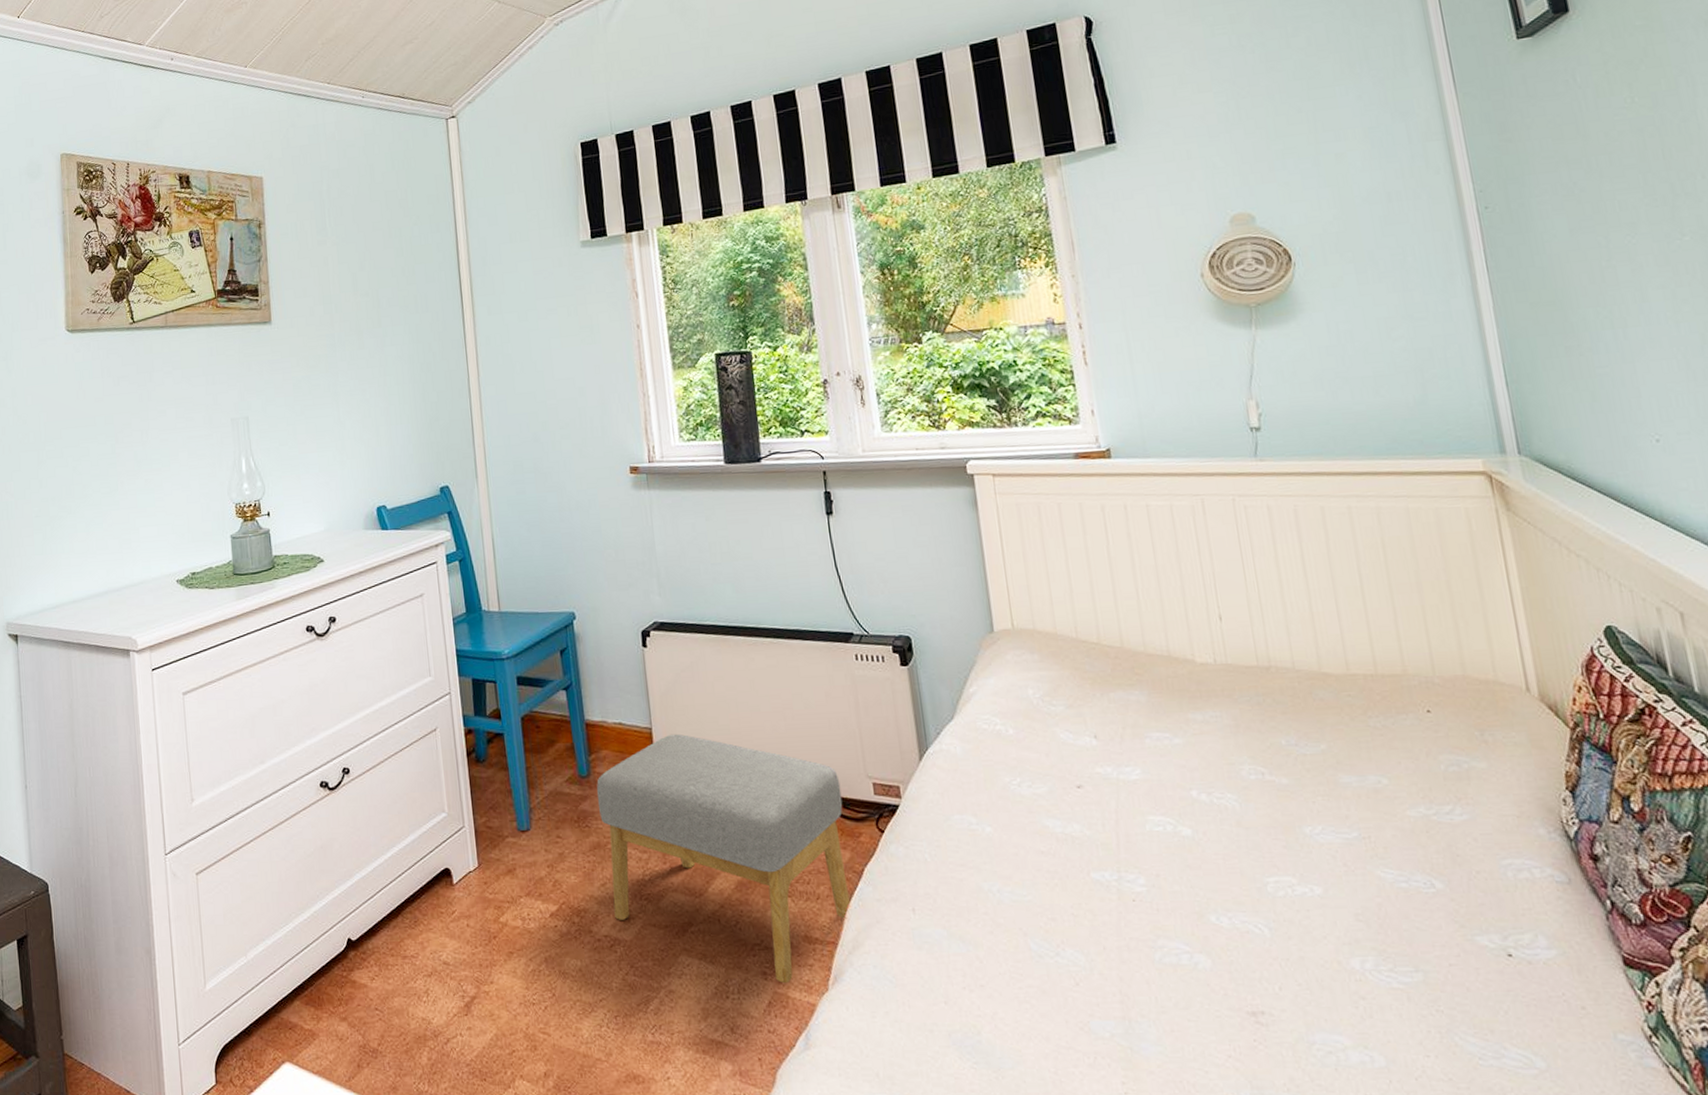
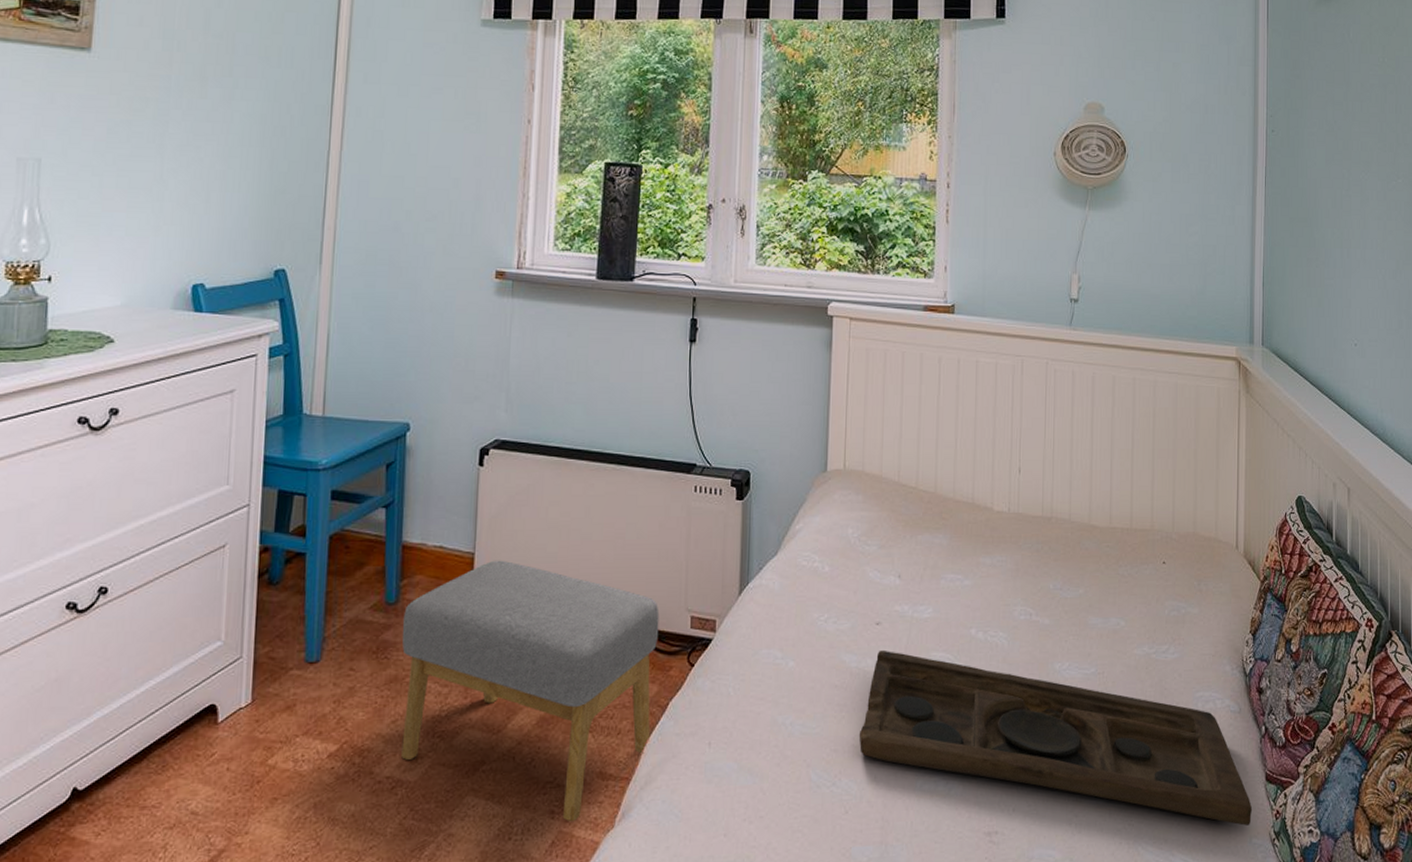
decorative tray: none [1077,814,1612,1018] -> present [859,649,1253,826]

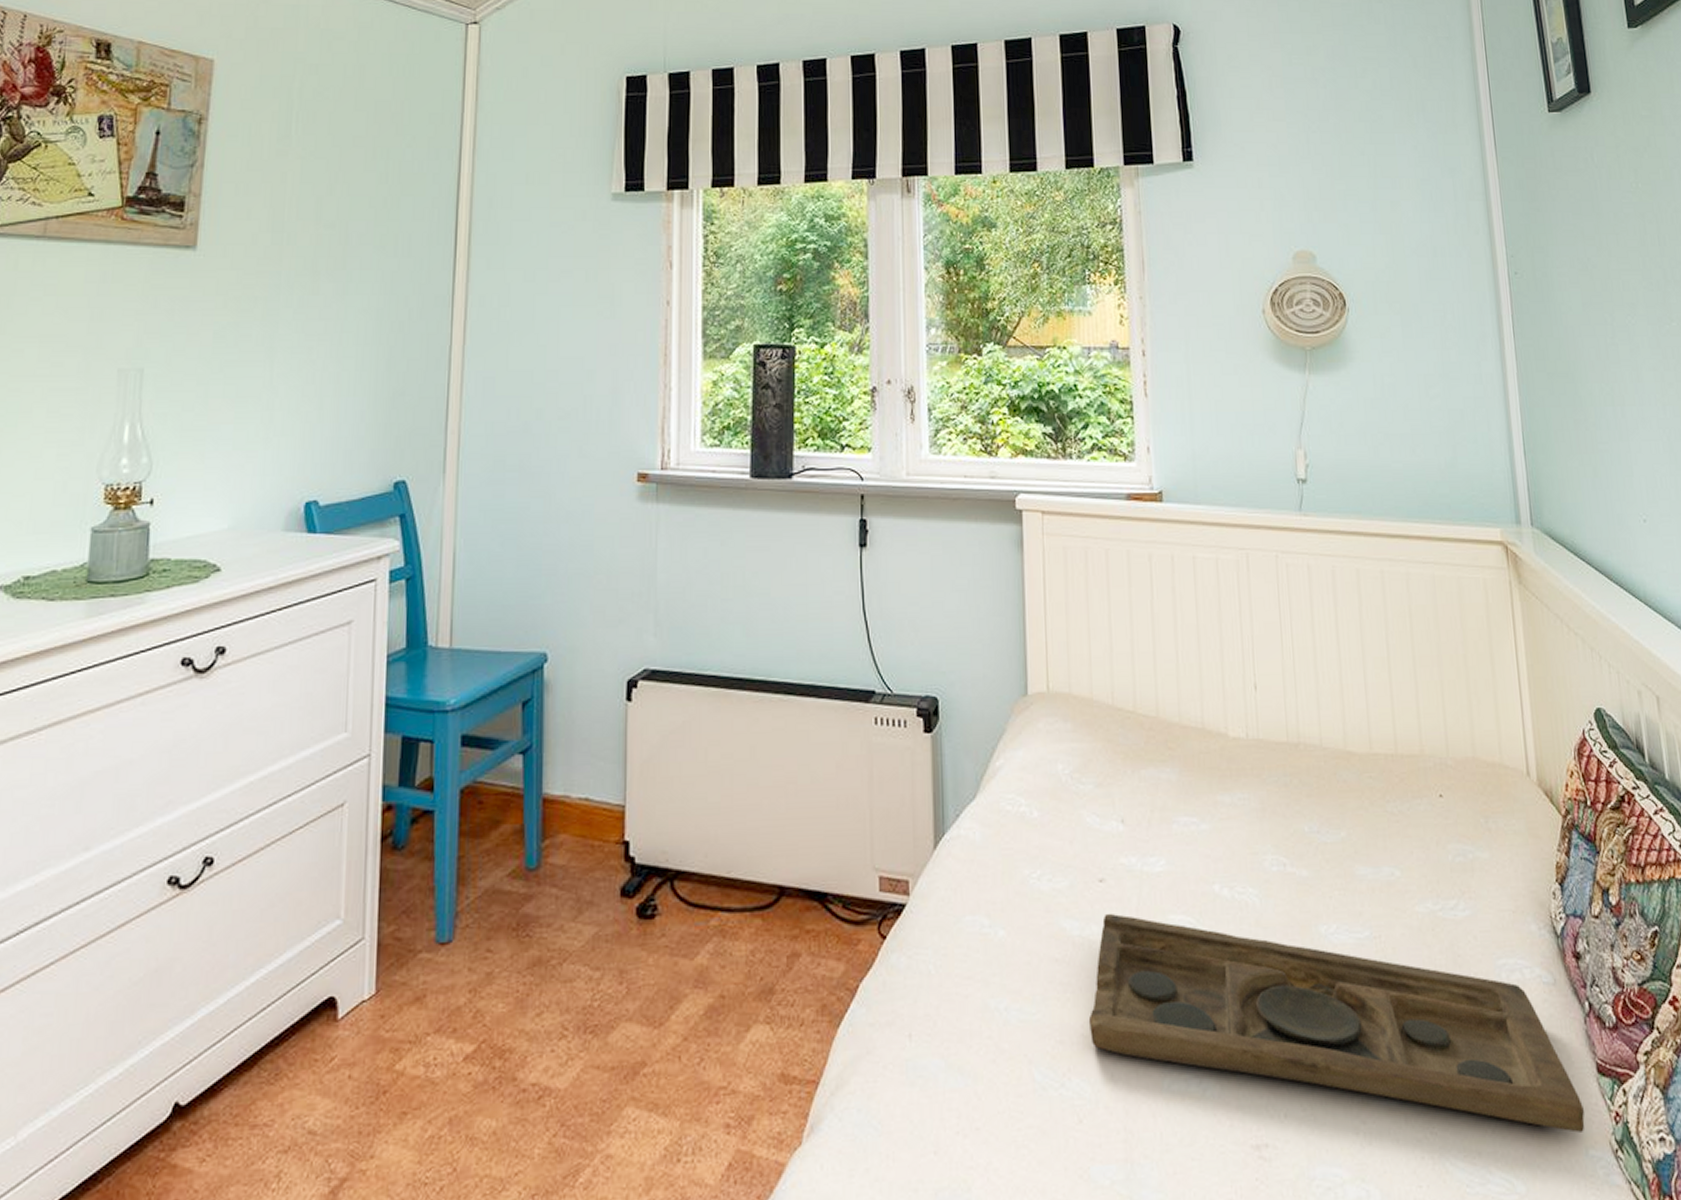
footstool: present [401,560,660,821] -> none [545,813,843,1137]

